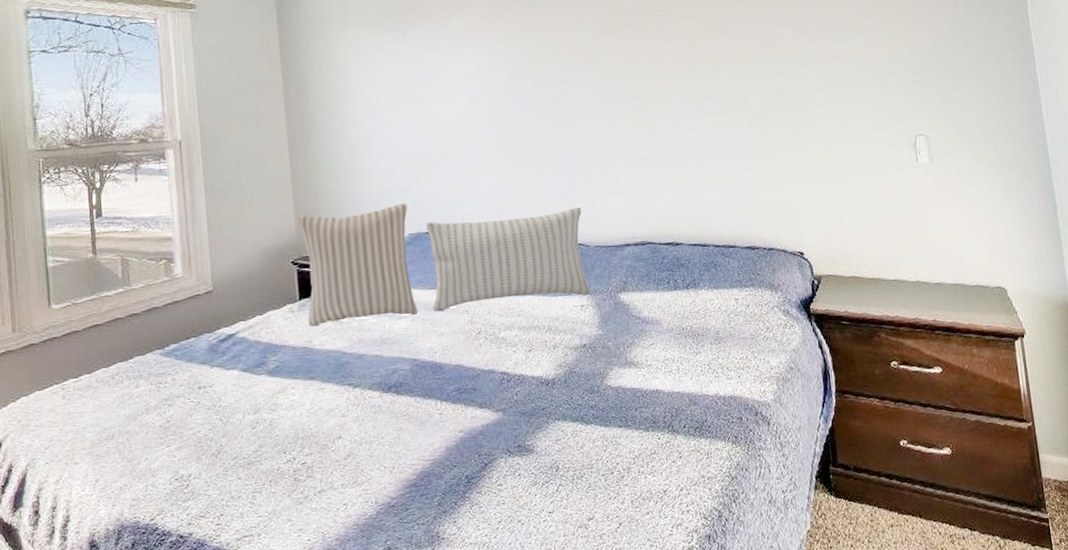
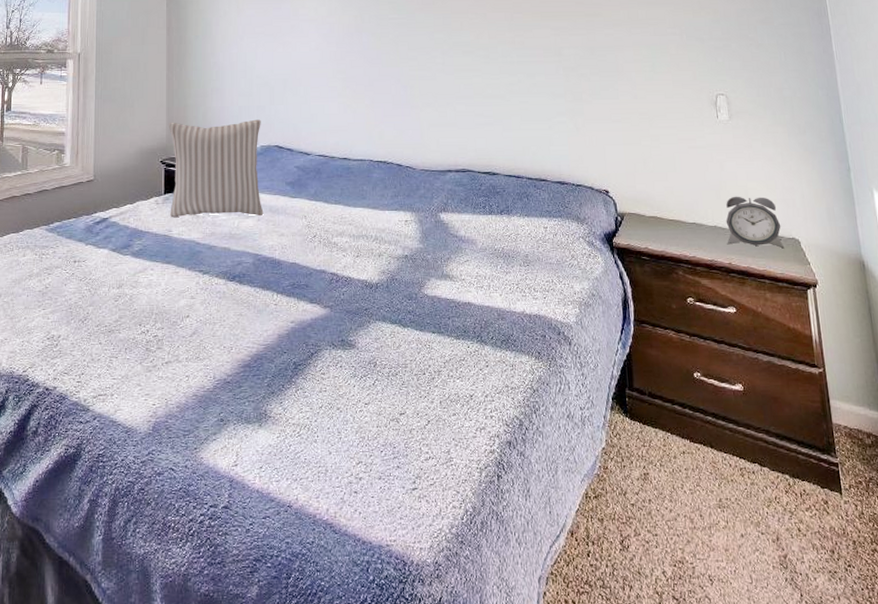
pillow: present [425,206,592,312] -> none [275,134,415,215]
alarm clock: none [929,245,991,300] -> present [725,196,785,249]

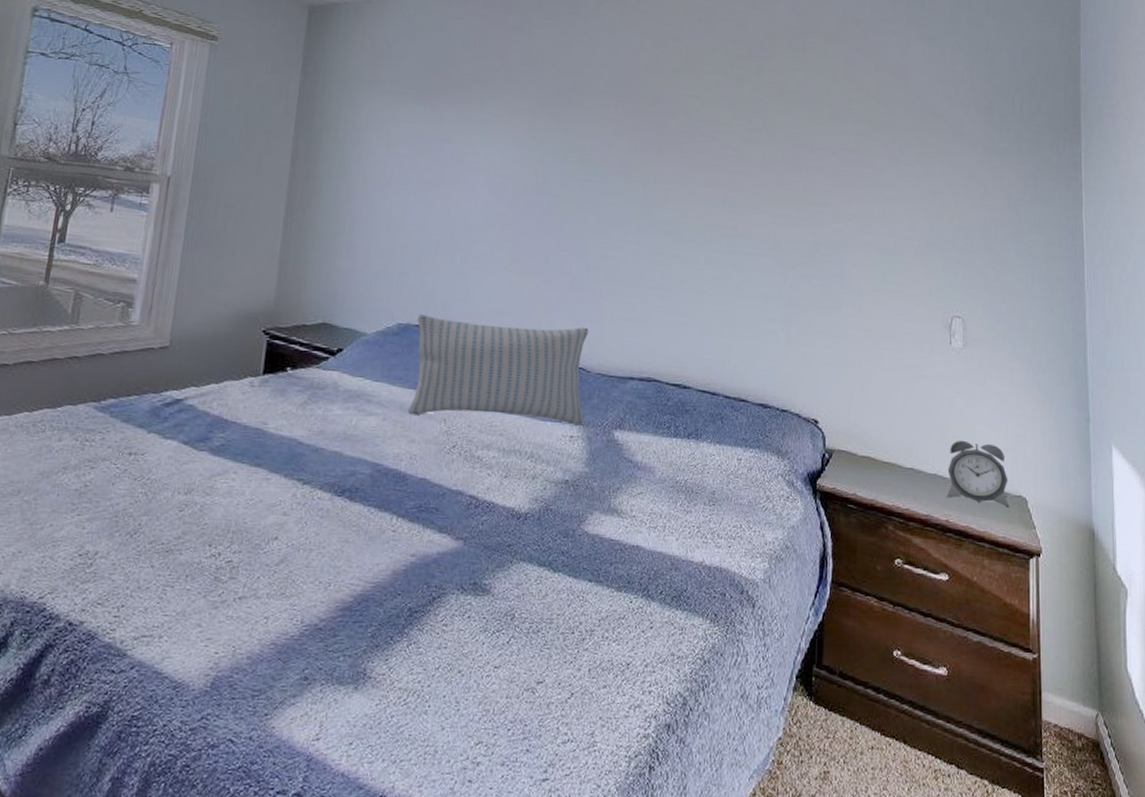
pillow: present [168,119,264,218] -> none [267,280,402,415]
pillow: none [275,134,415,215] -> present [408,314,589,426]

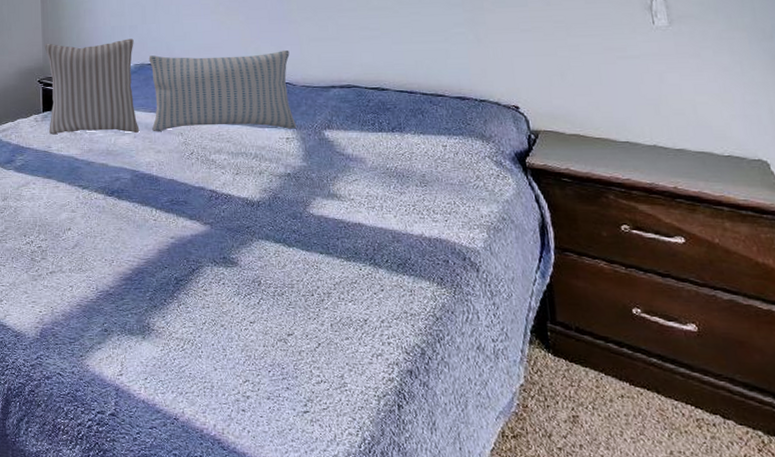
pillow: none [267,280,402,415] -> present [44,38,140,135]
alarm clock: present [946,440,1010,508] -> none [668,111,749,172]

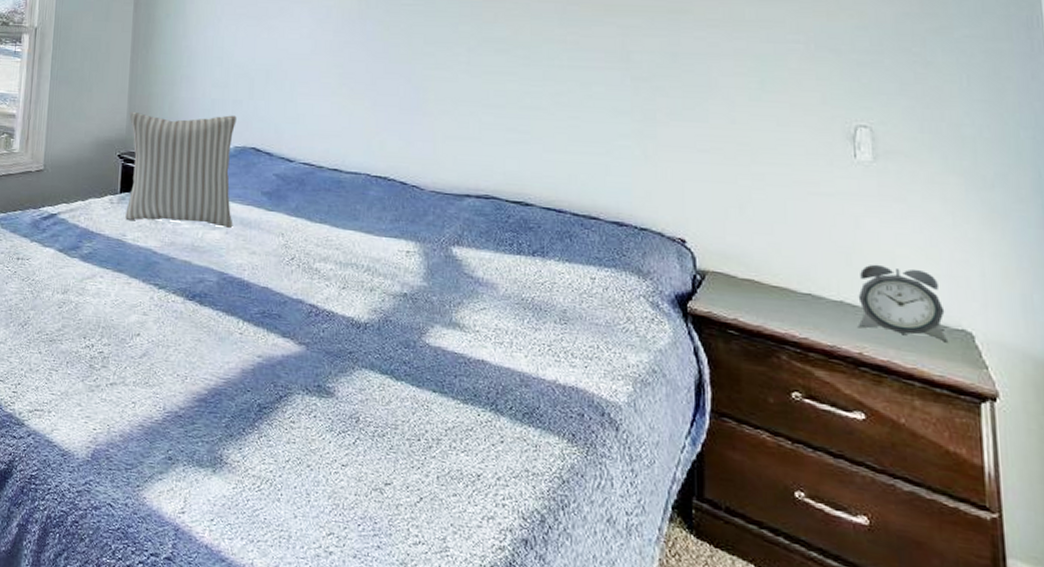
pillow: present [148,49,297,132] -> none [248,138,420,242]
alarm clock: none [668,111,749,172] -> present [857,264,949,343]

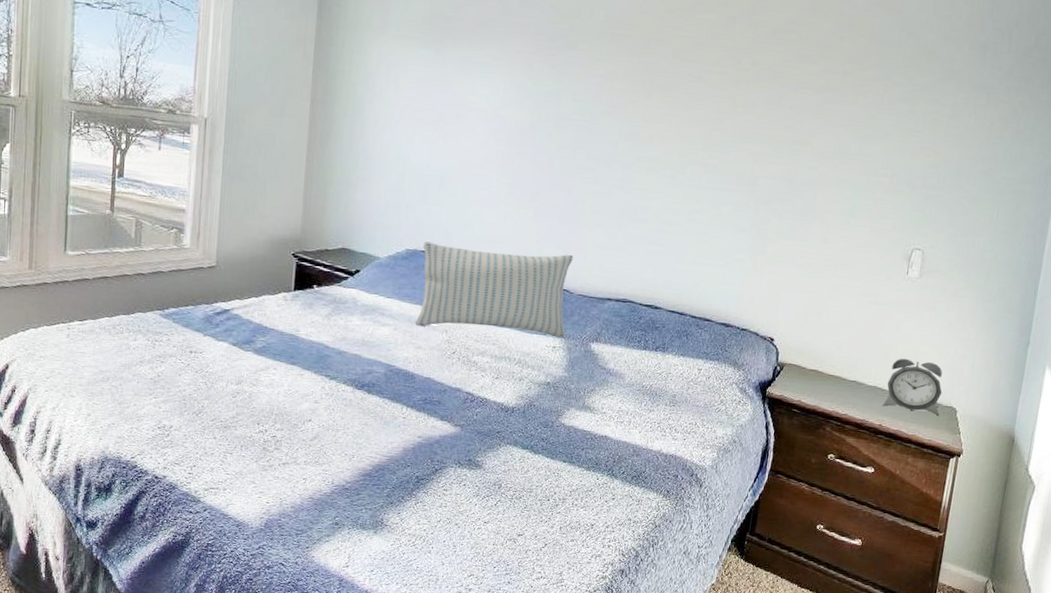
pillow: present [125,111,237,229] -> none [299,211,410,326]
pillow: none [248,138,420,242] -> present [415,242,573,338]

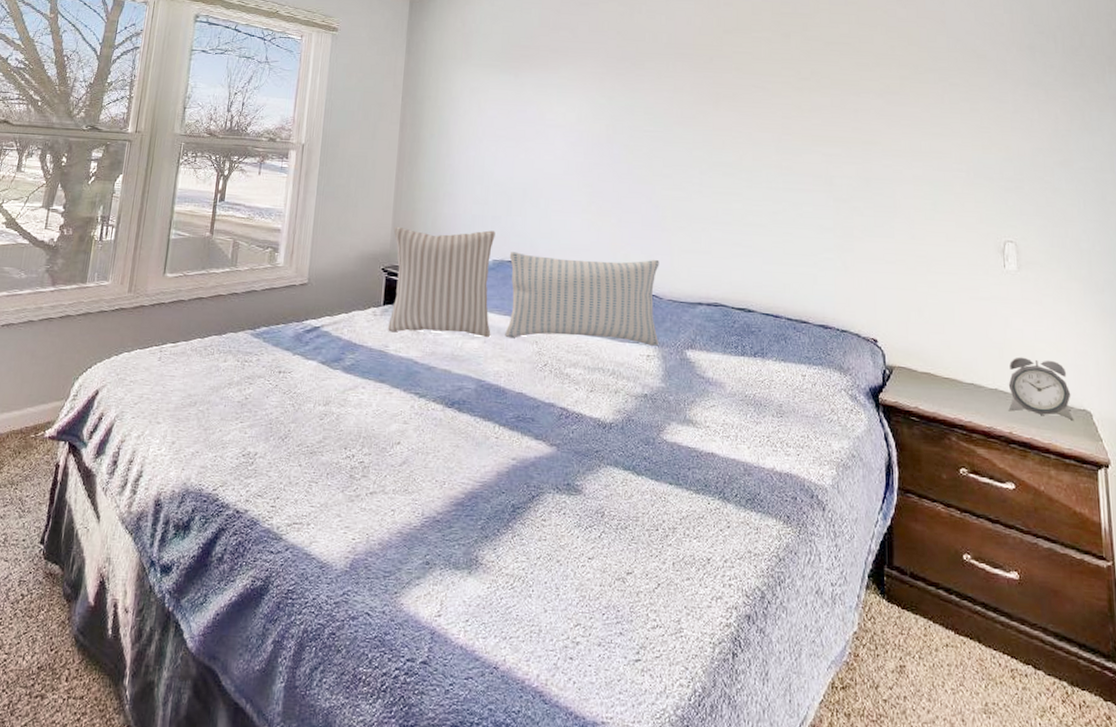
pillow: none [299,211,410,326] -> present [388,226,496,338]

